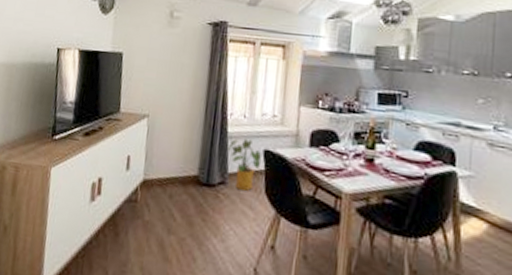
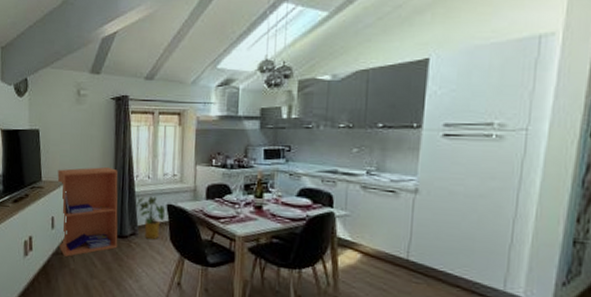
bookshelf: none [133,100,209,206] -> present [57,166,118,257]

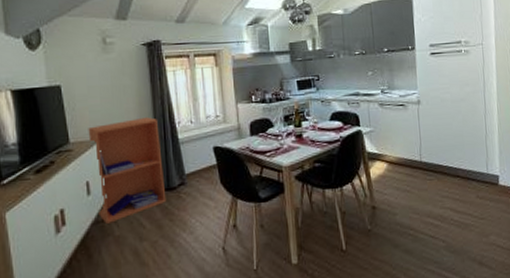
house plant: present [136,196,166,239] -> none [181,141,213,186]

